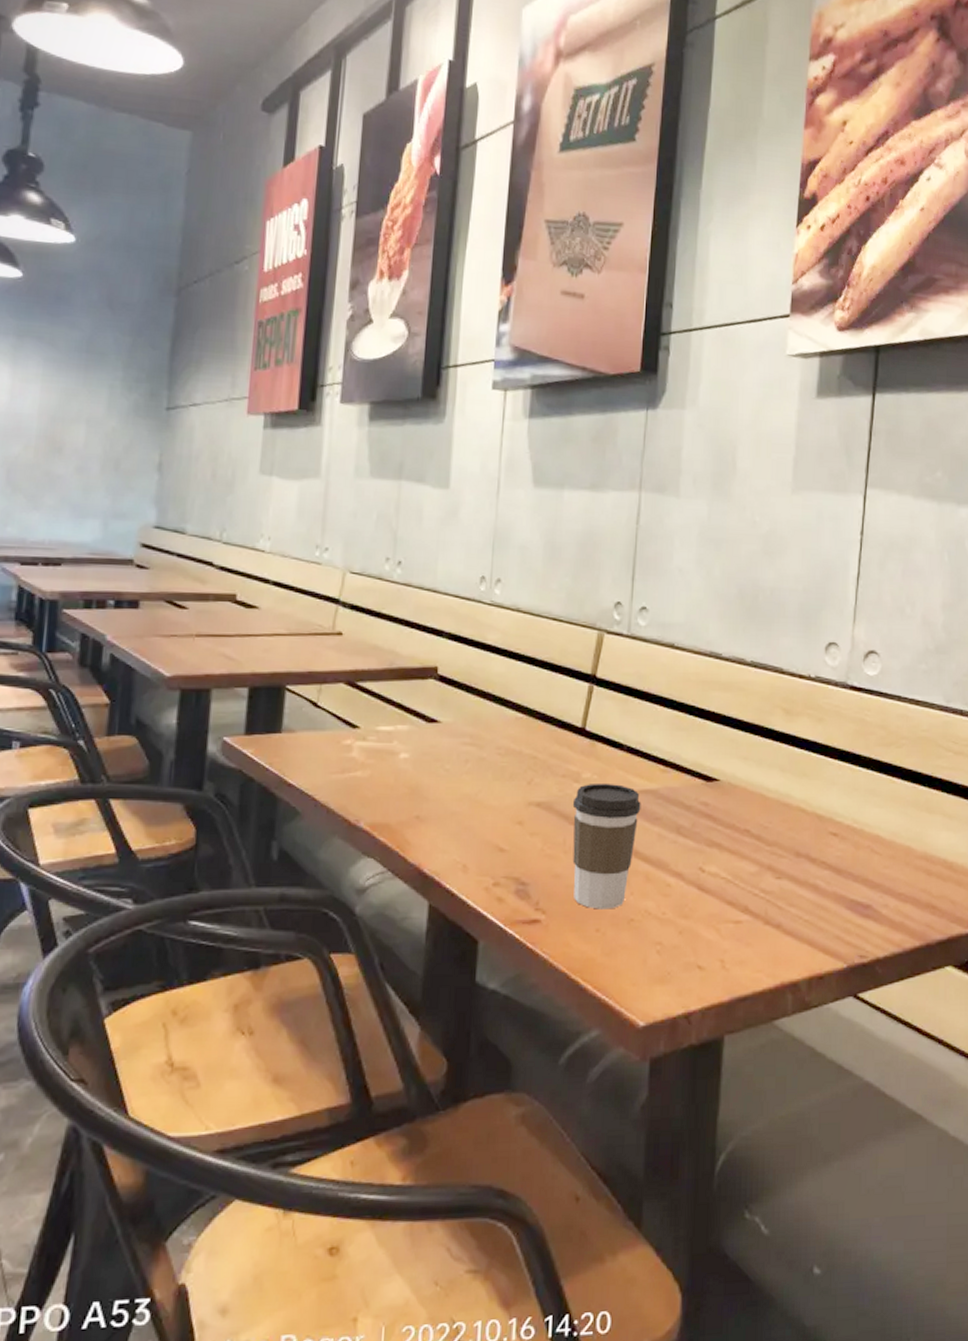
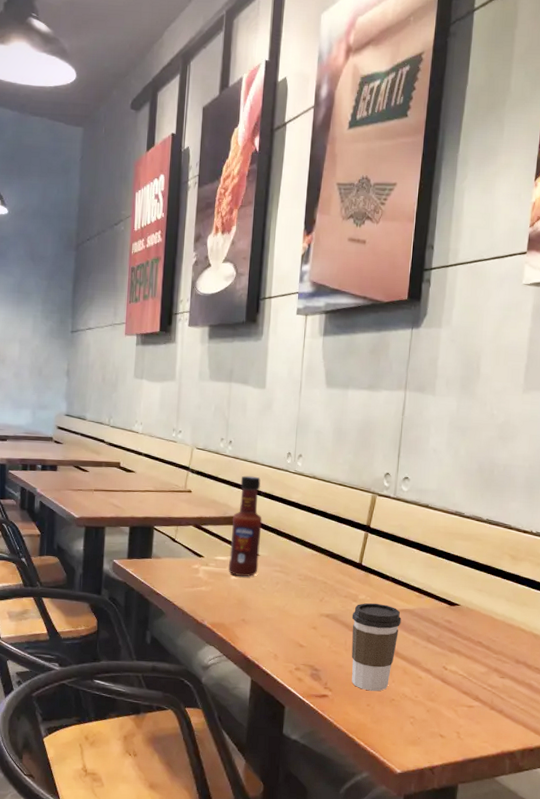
tabasco sauce: none [395,609,445,754] -> present [228,475,262,577]

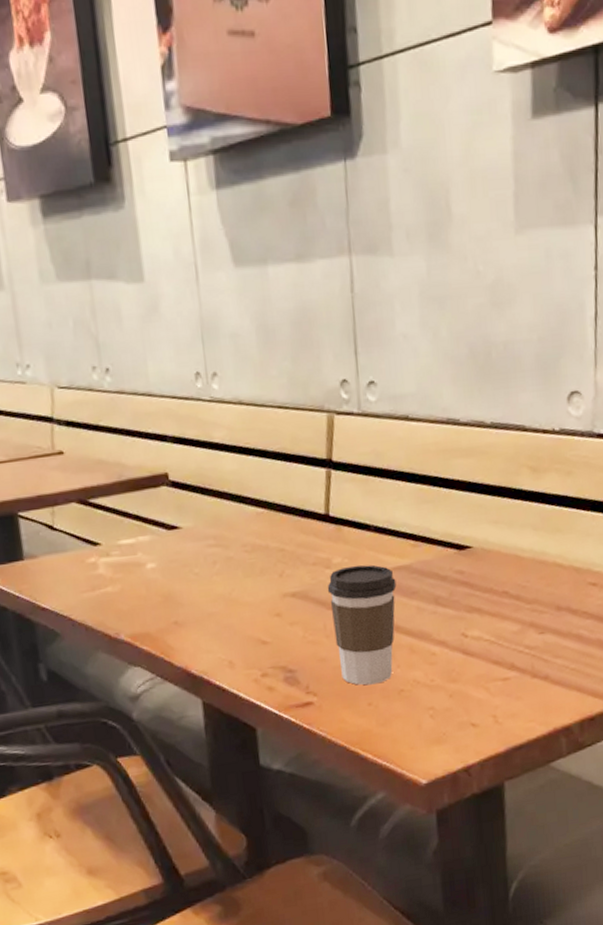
tabasco sauce: present [228,475,262,577] -> none [132,415,184,563]

